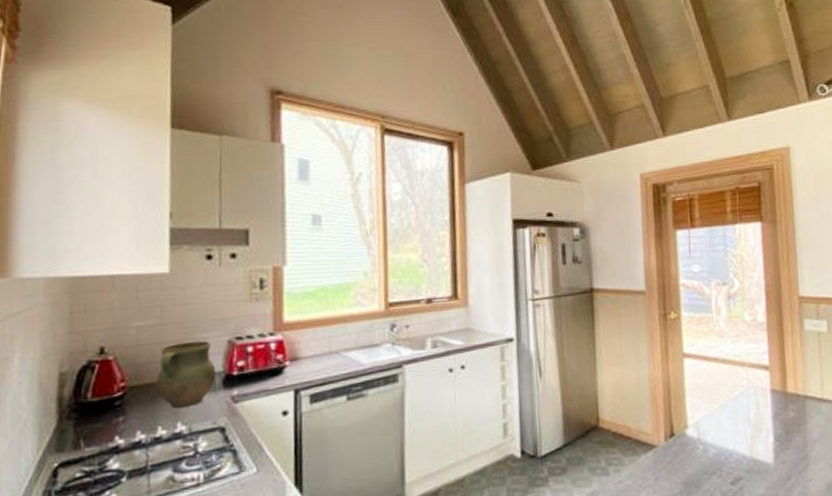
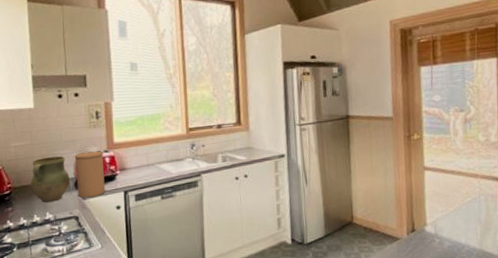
canister: none [224,333,268,401] -> present [74,151,106,198]

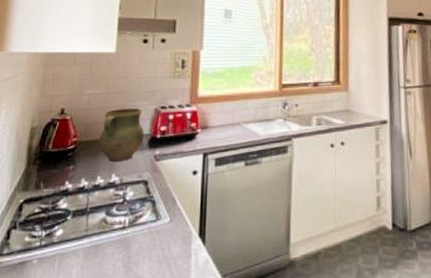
canister: present [74,151,106,198] -> none [151,105,185,159]

